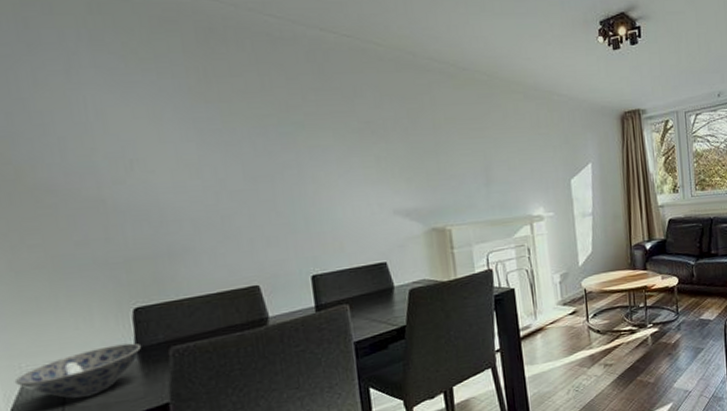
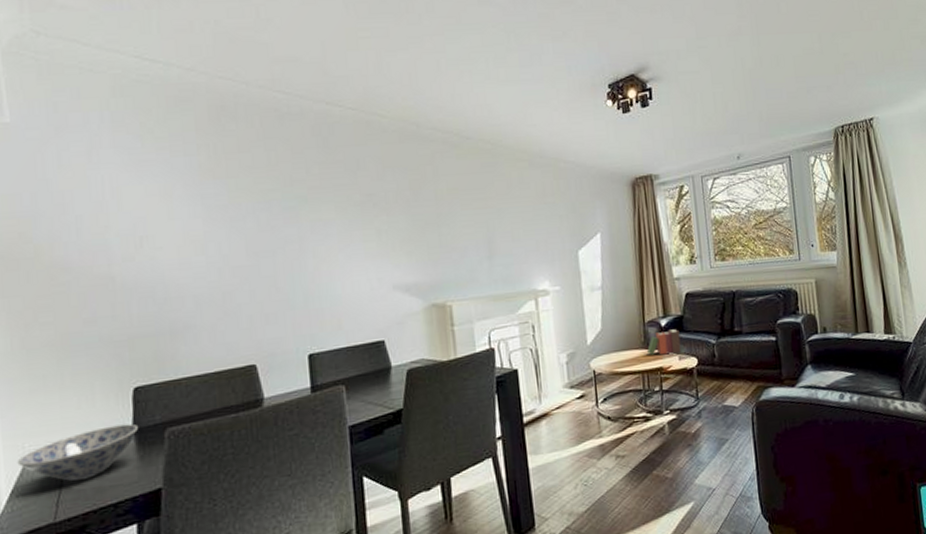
books: none [632,252,664,275] -> present [646,329,682,355]

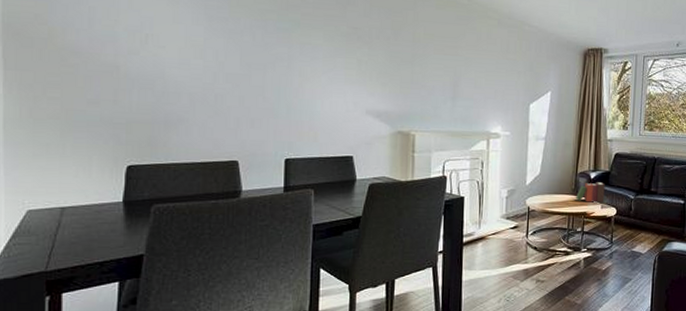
bowl: present [17,423,138,481] -> none [16,195,127,238]

